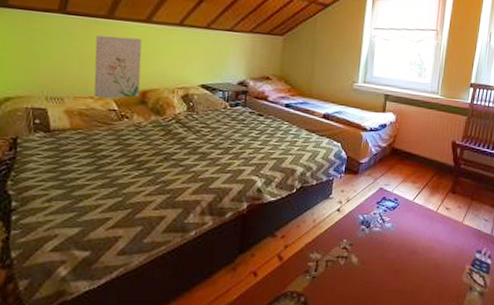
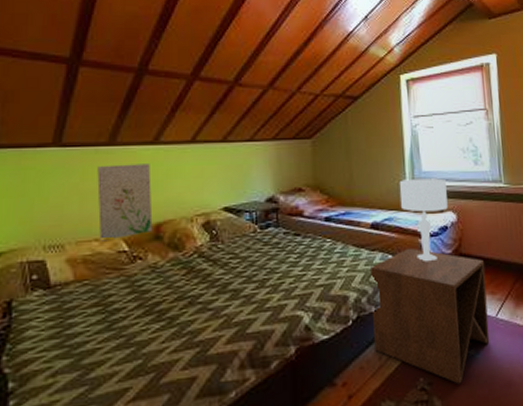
side table: none [311,137,412,248] -> present [371,247,490,384]
table lamp: none [350,81,392,151] -> present [399,178,448,262]

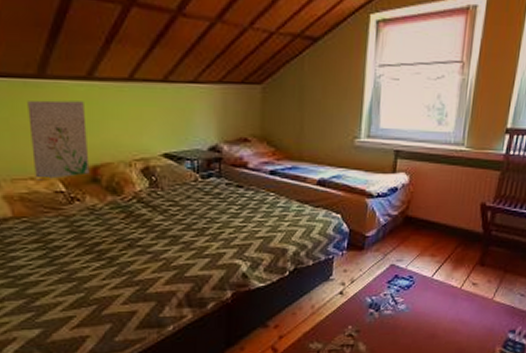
side table: present [371,247,490,384] -> none [309,207,430,333]
table lamp: present [399,178,448,262] -> none [351,136,404,222]

